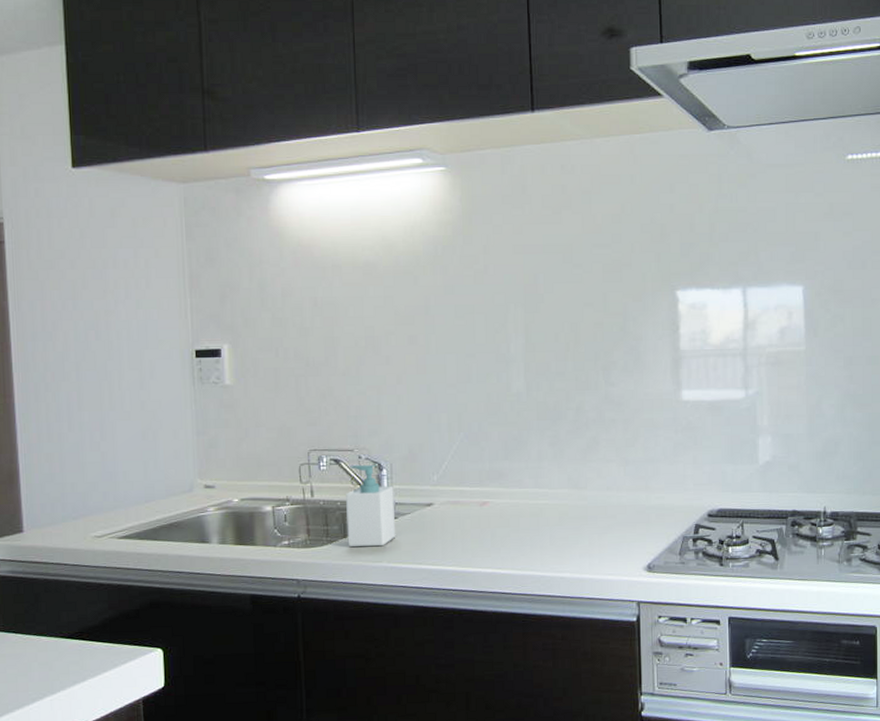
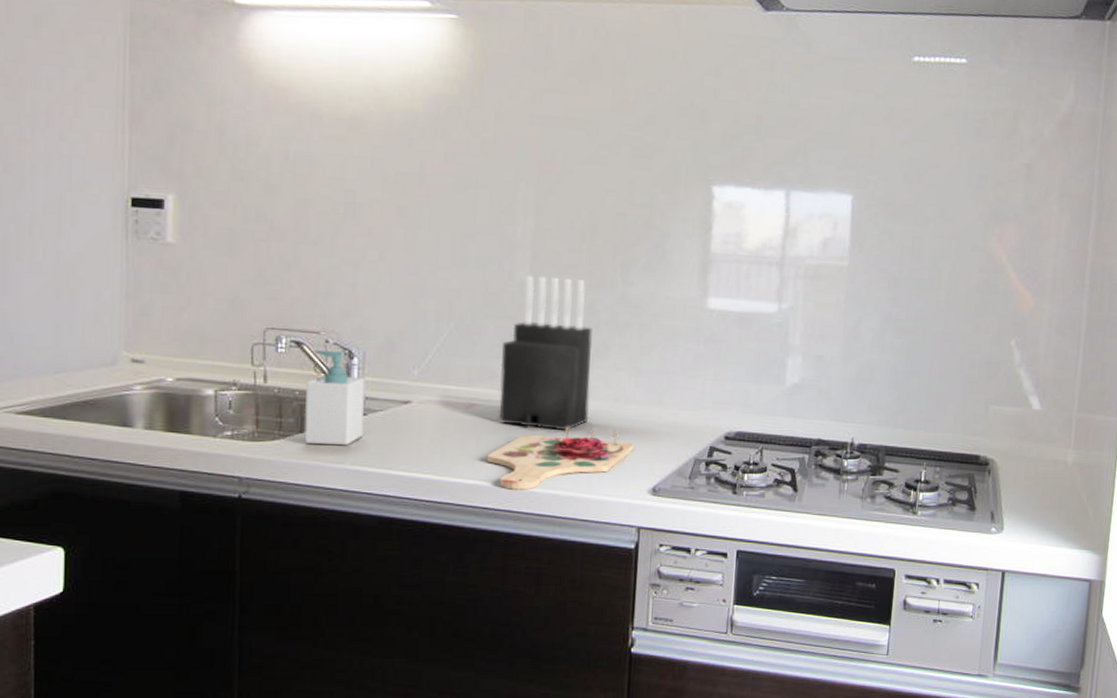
cutting board: none [501,515,628,575] -> present [486,426,634,490]
knife block: none [506,384,586,520] -> present [499,275,593,431]

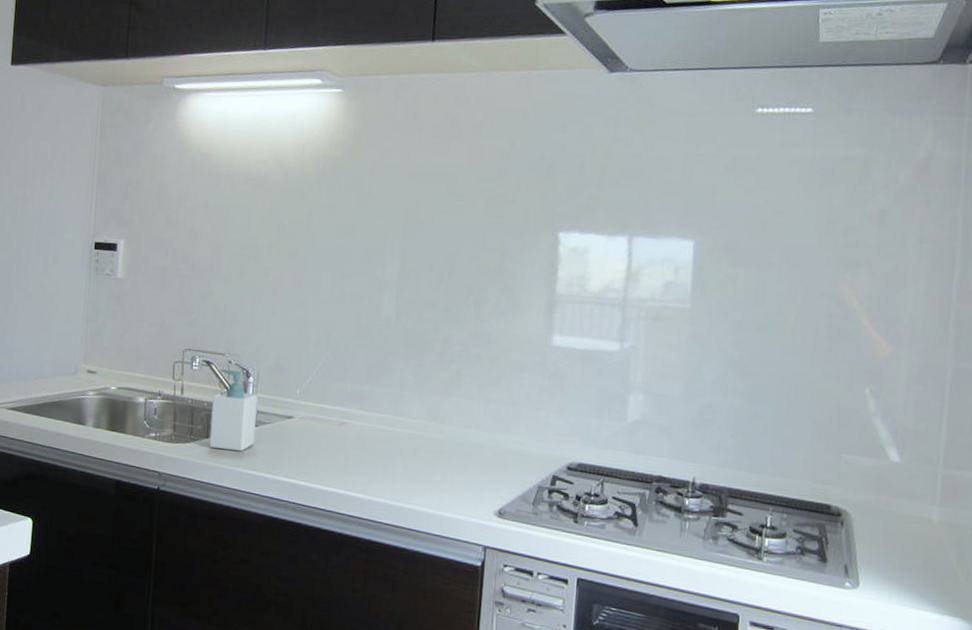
cutting board: present [486,426,634,490] -> none [353,447,482,503]
knife block: present [499,275,593,431] -> none [366,310,448,451]

